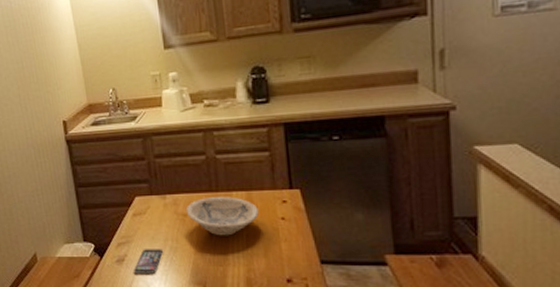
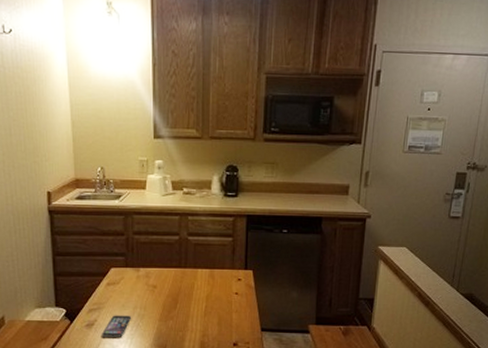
bowl: present [185,196,259,236] -> none [156,272,218,306]

